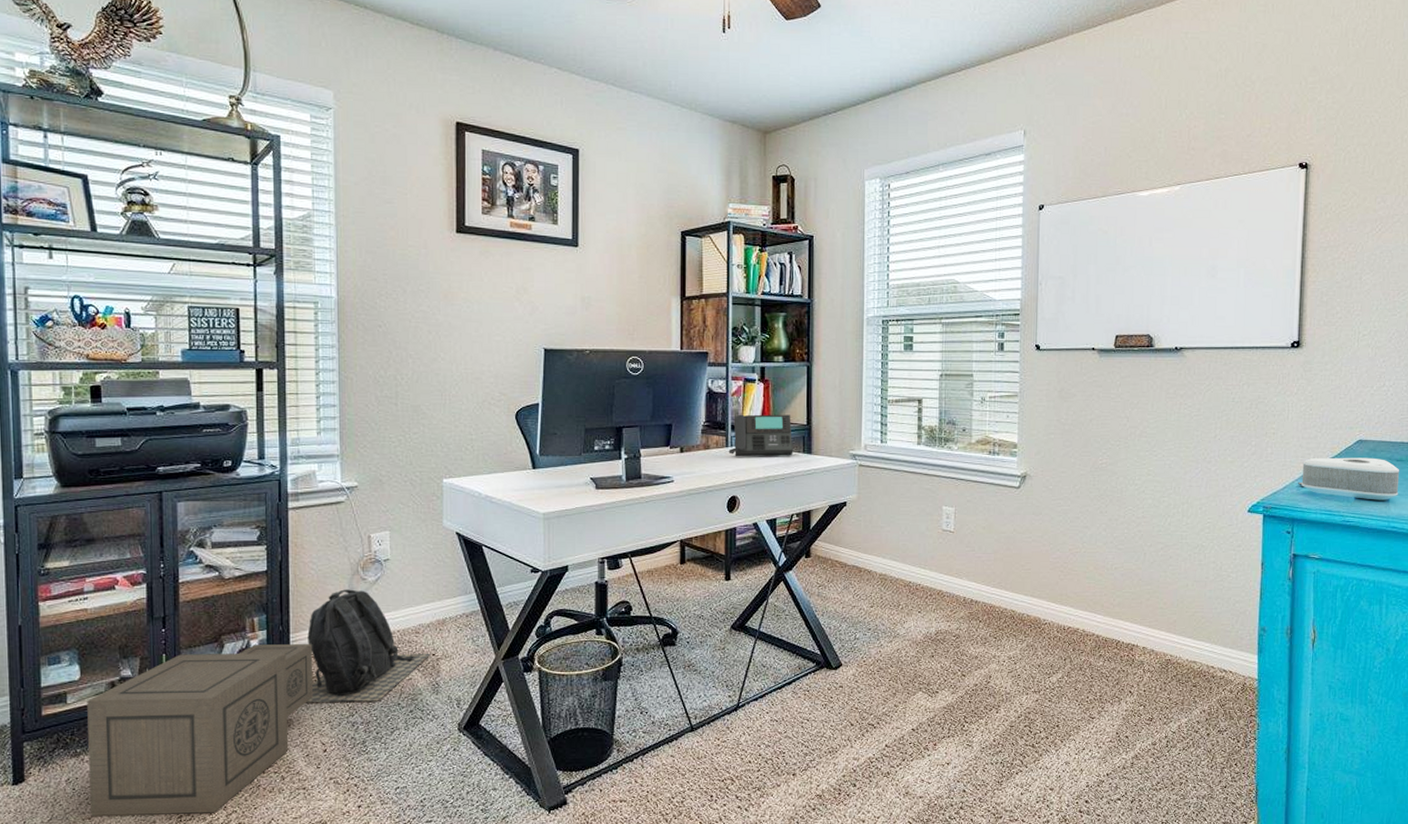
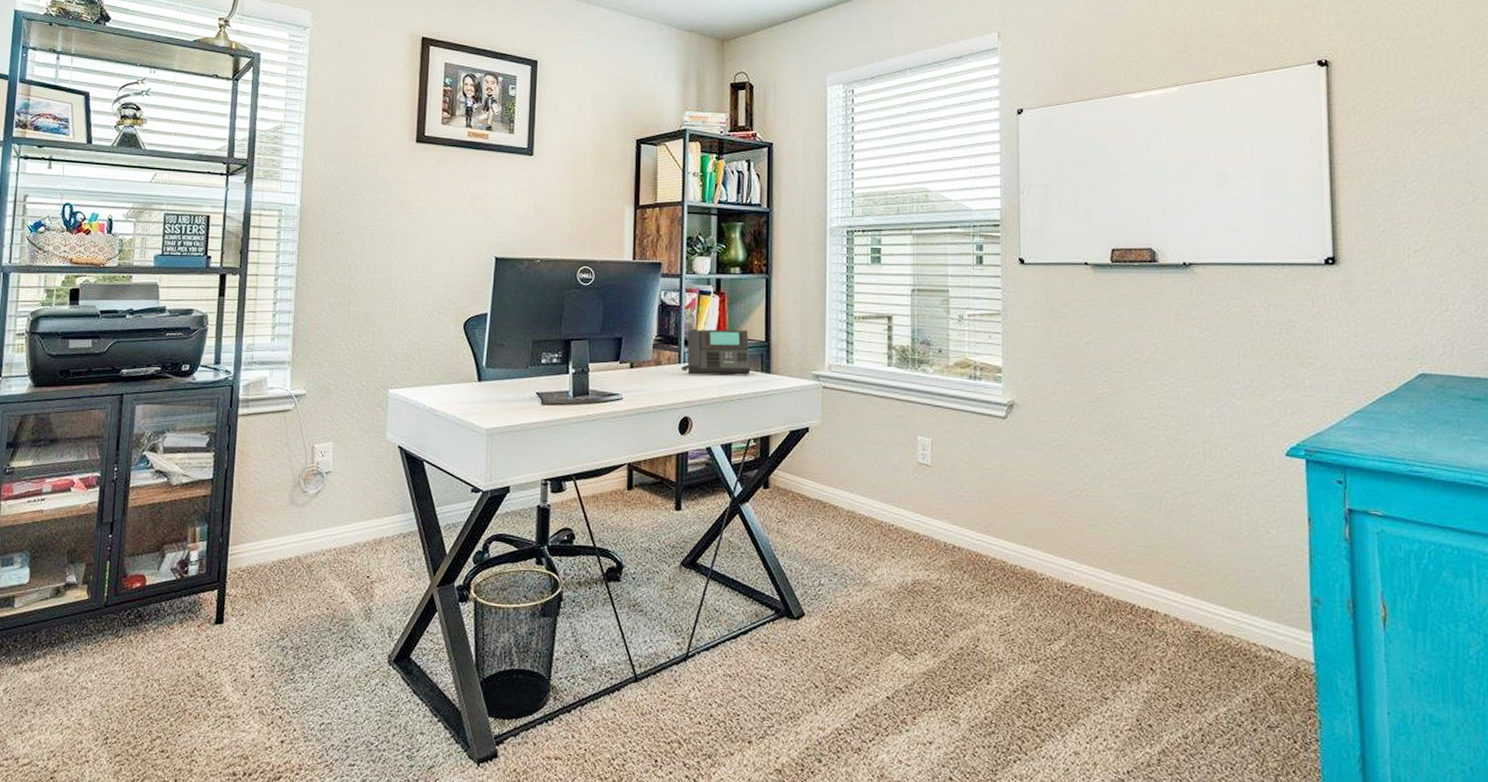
storage box: present [87,644,313,816] -> none [22,556,249,737]
backpack: present [307,589,431,702] -> none [240,501,365,625]
speaker: present [1297,457,1400,500] -> none [1346,393,1480,448]

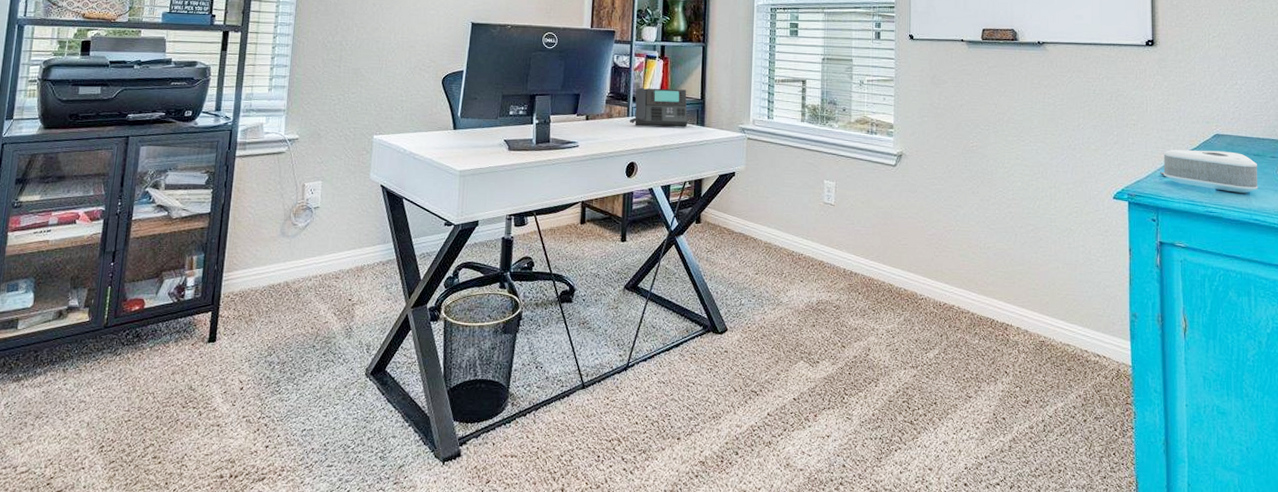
speaker: none [1346,393,1480,448] -> present [1159,149,1258,193]

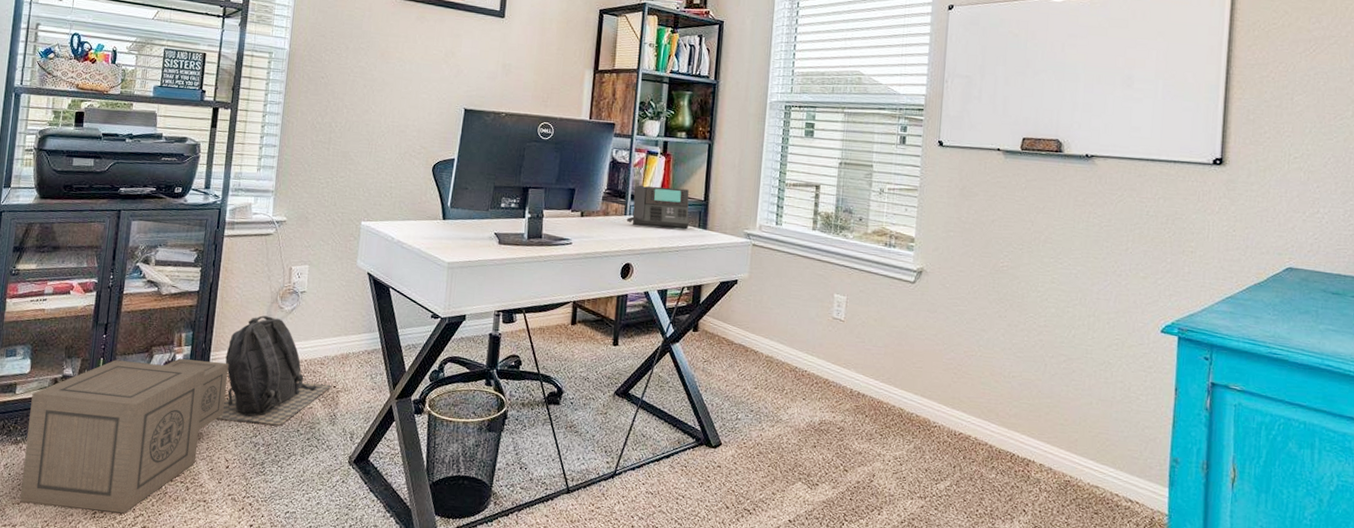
storage box: none [22,282,241,445] -> present [20,358,228,514]
backpack: none [231,233,348,342] -> present [218,315,332,426]
speaker: present [1159,149,1258,193] -> none [1217,282,1336,336]

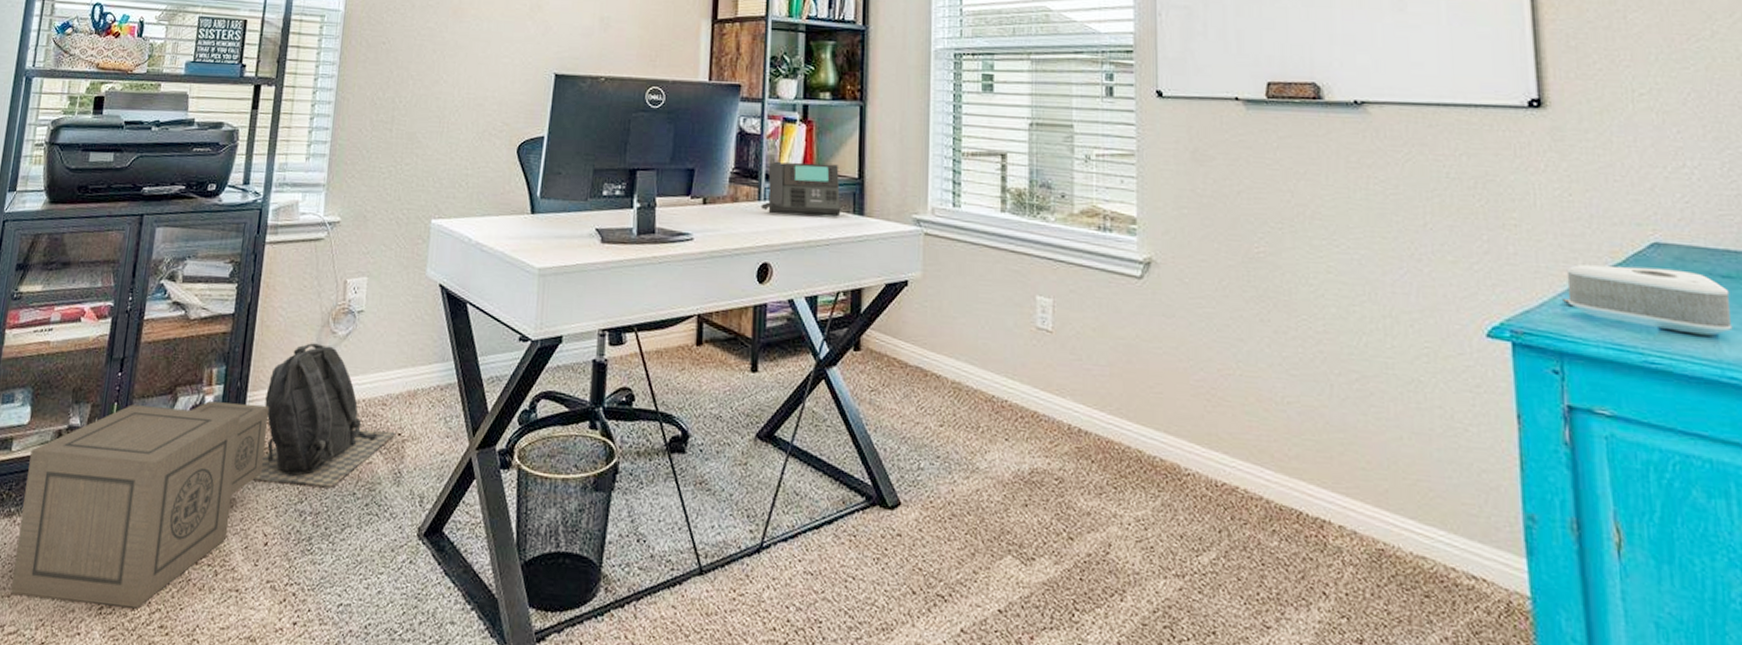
speaker: none [1217,282,1336,336] -> present [1561,264,1733,336]

